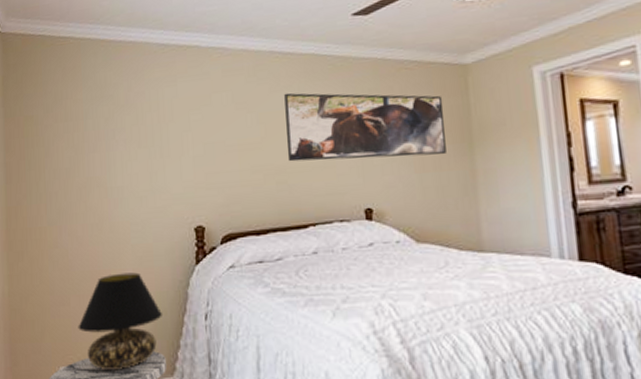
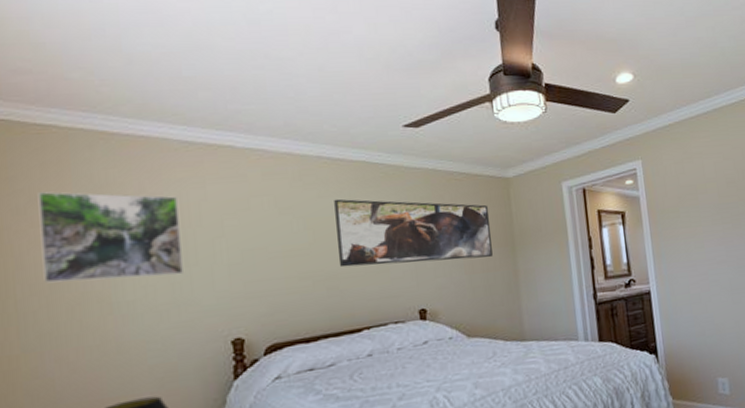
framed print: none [60,92,158,169] -> present [37,192,183,283]

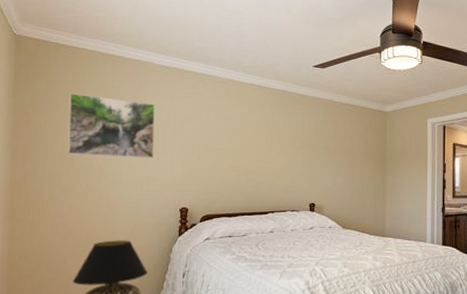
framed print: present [334,198,493,268] -> none [257,116,369,171]

